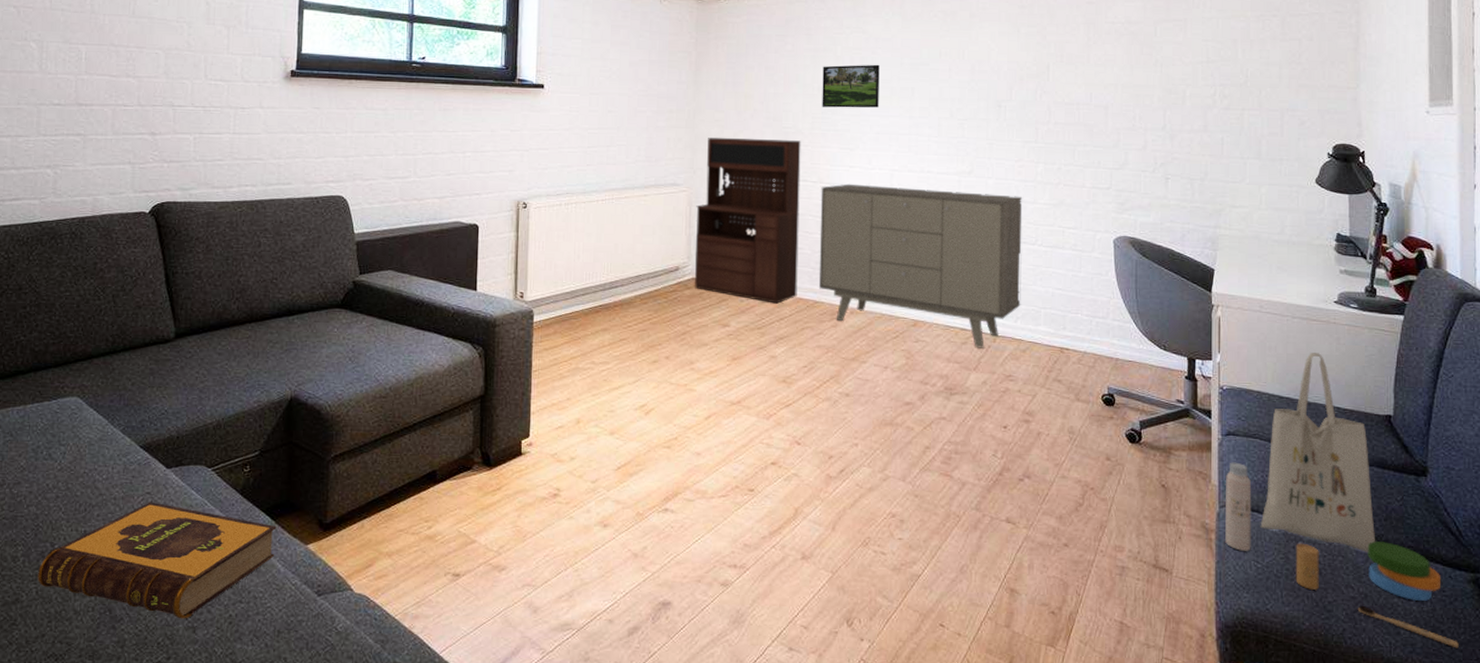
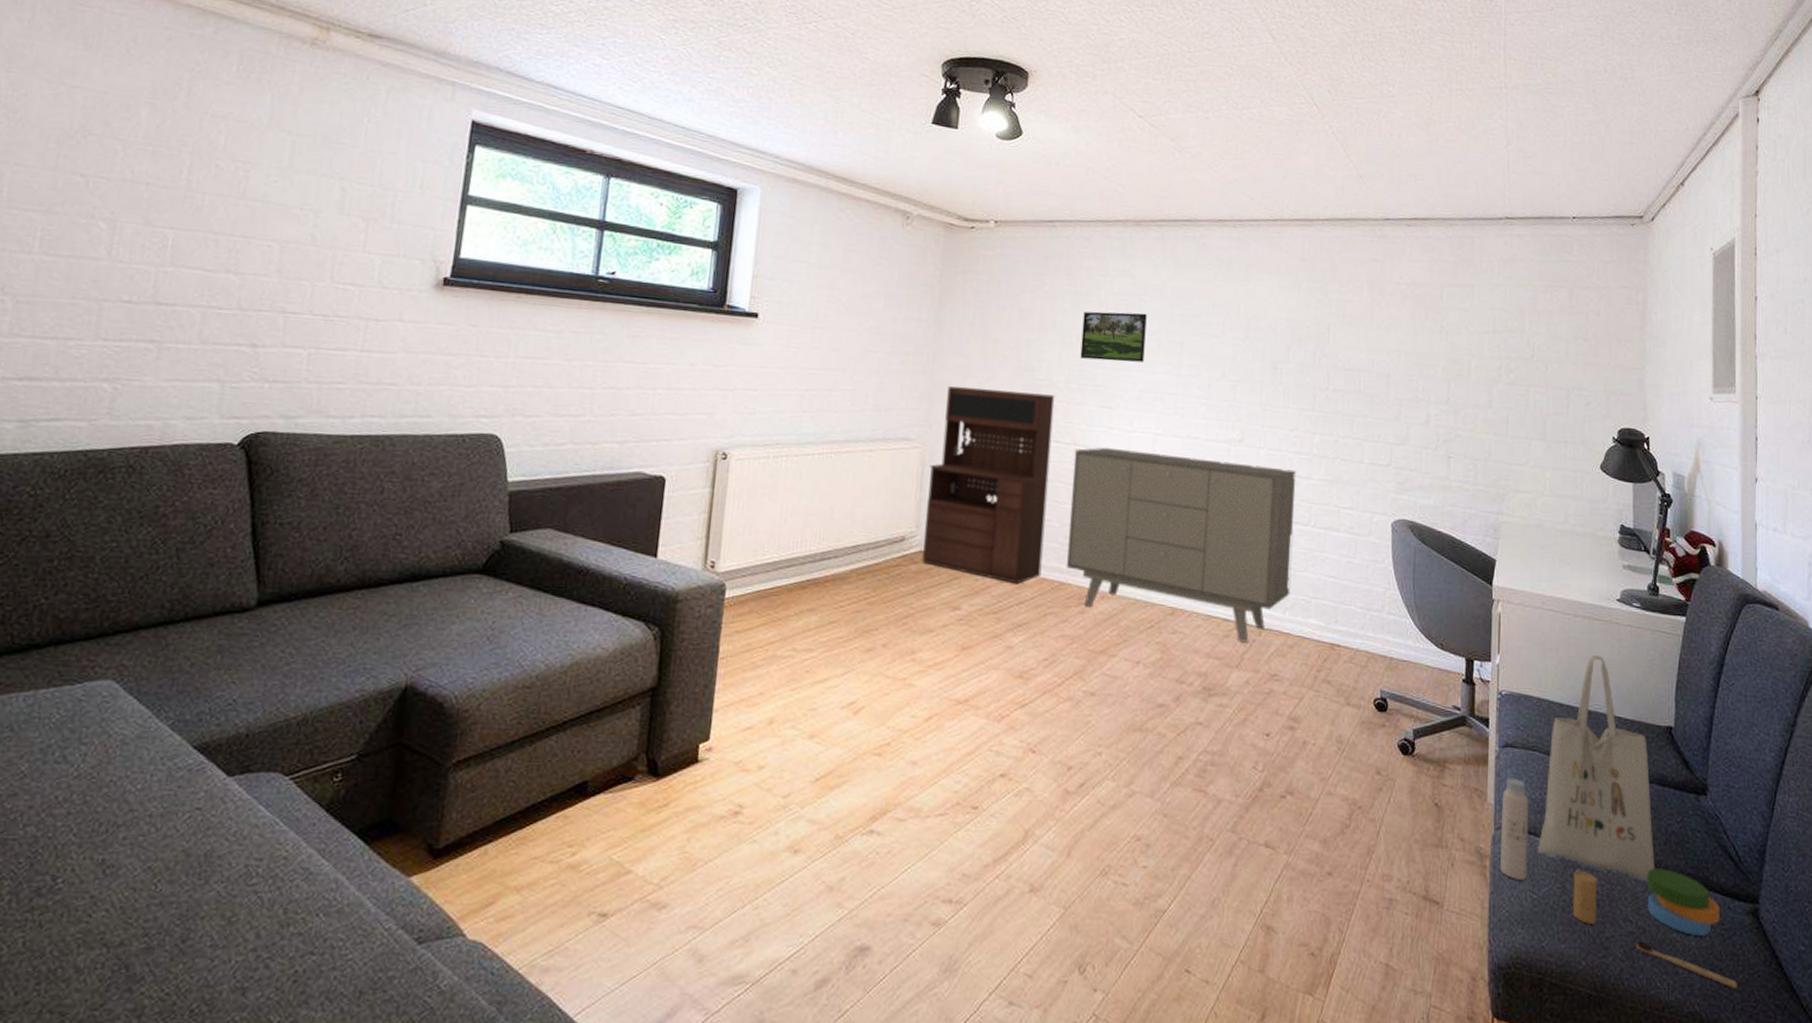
hardback book: present [37,502,277,619] -> none [27,820,371,978]

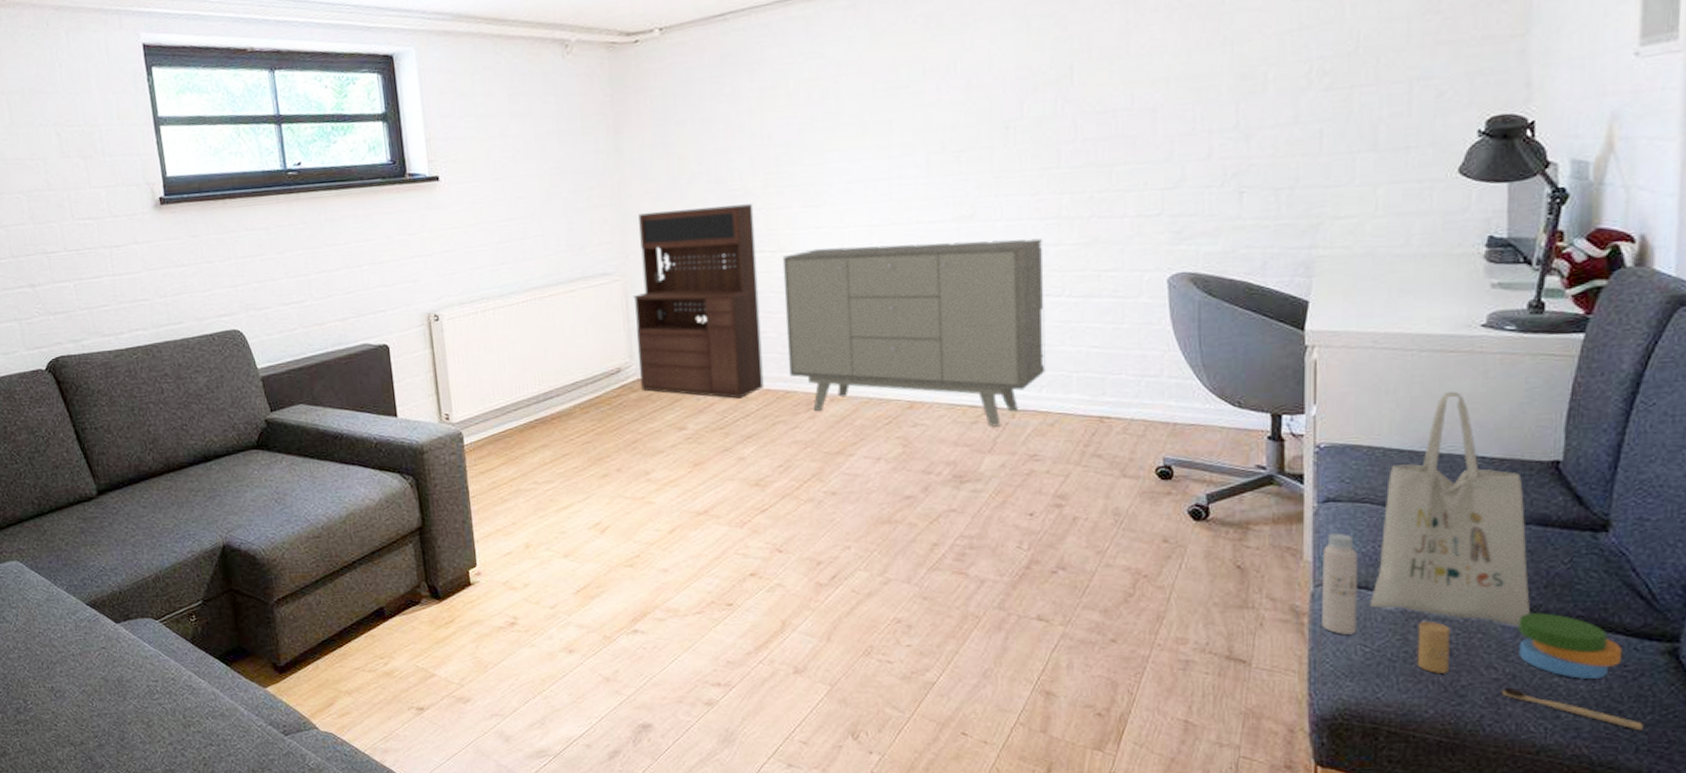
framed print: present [1080,311,1147,362] -> none [772,95,848,159]

